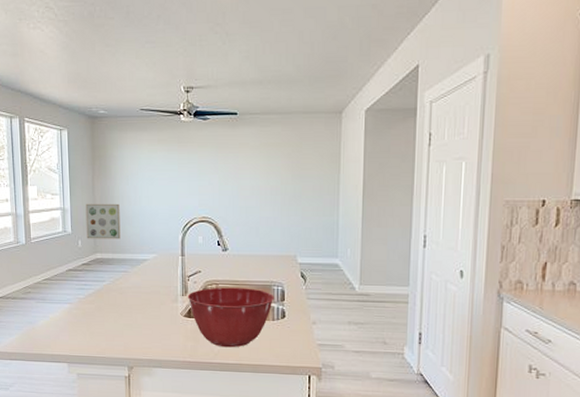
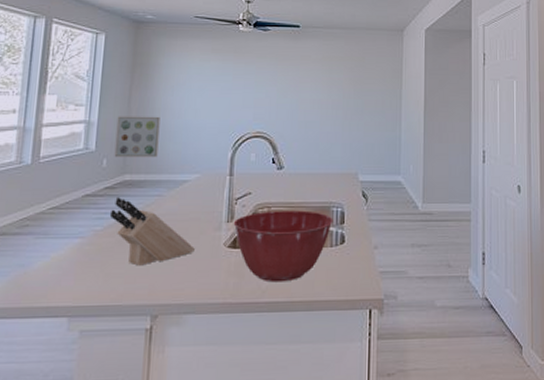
knife block: none [88,272,158,328] -> present [109,197,196,266]

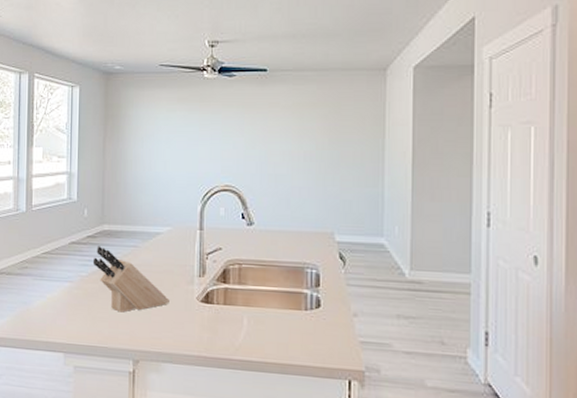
wall art: present [114,116,160,158] -> none [93,167,132,209]
mixing bowl: present [233,210,333,283] -> none [205,268,308,342]

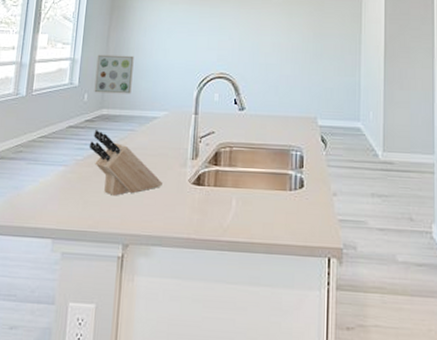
wall art: none [93,167,132,209] -> present [94,54,134,94]

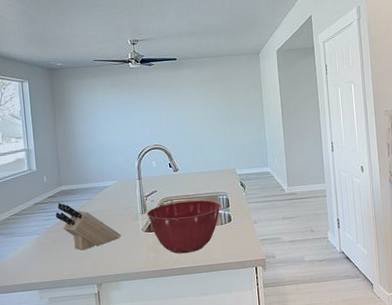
wall art: present [94,54,134,94] -> none [48,140,83,174]
mixing bowl: none [197,150,293,223] -> present [146,200,221,254]

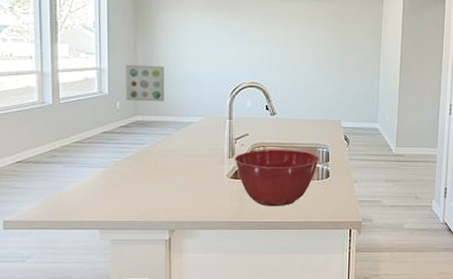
wall art: none [48,140,83,174] -> present [125,64,164,102]
knife block: present [55,203,122,251] -> none [126,135,203,191]

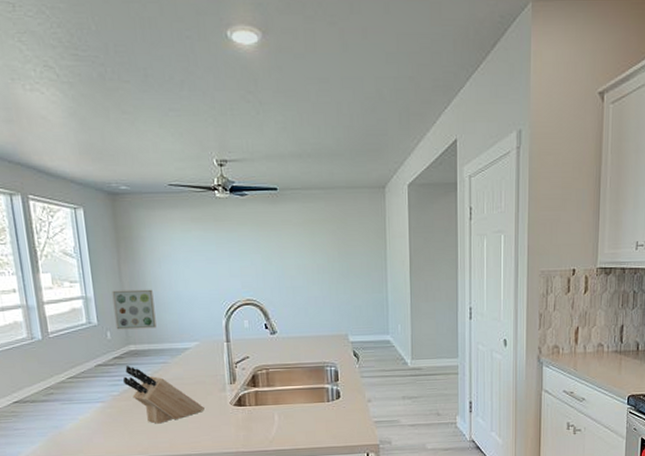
knife block: none [126,135,203,191] -> present [122,366,206,424]
mixing bowl: present [234,149,320,207] -> none [236,370,328,434]

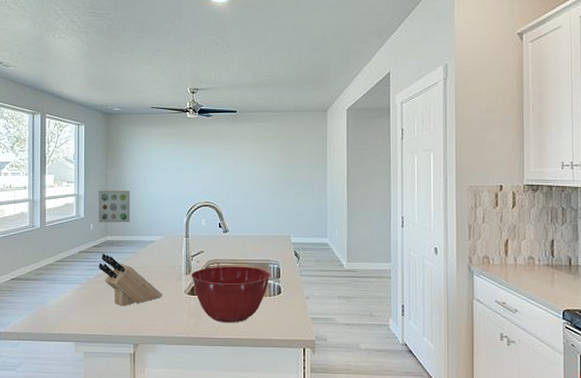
mixing bowl: none [236,370,328,434] -> present [191,266,271,323]

